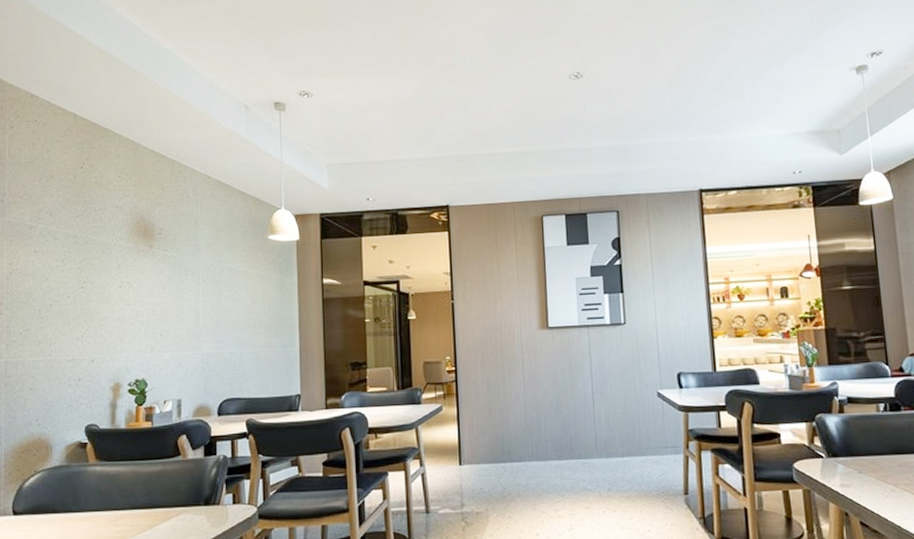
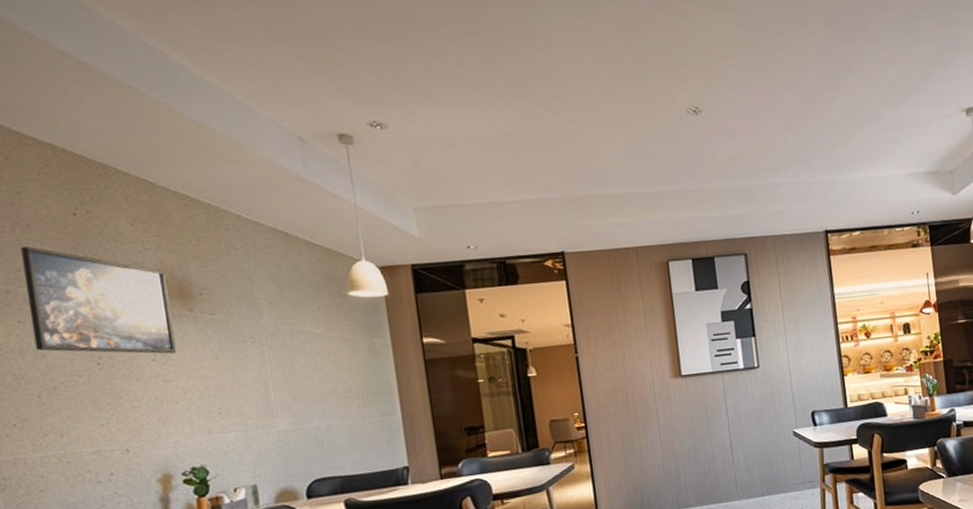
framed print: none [42,192,137,282] -> present [21,246,177,354]

